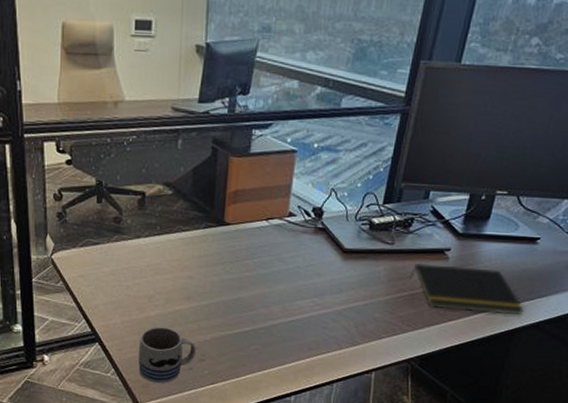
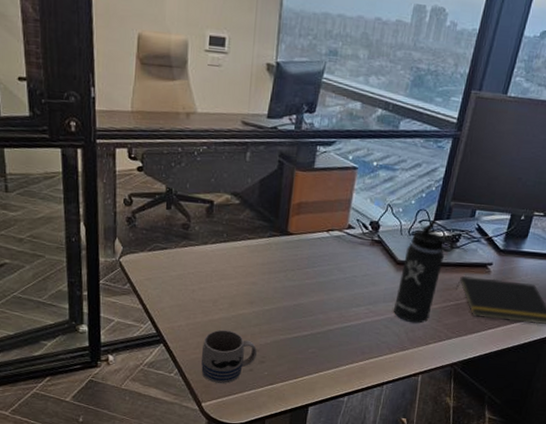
thermos bottle: none [342,203,408,316] -> present [394,219,455,324]

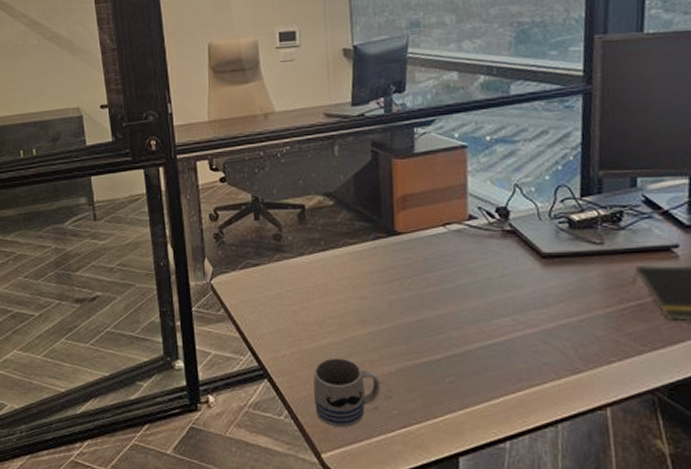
thermos bottle: present [394,219,455,324] -> none [550,196,618,335]

